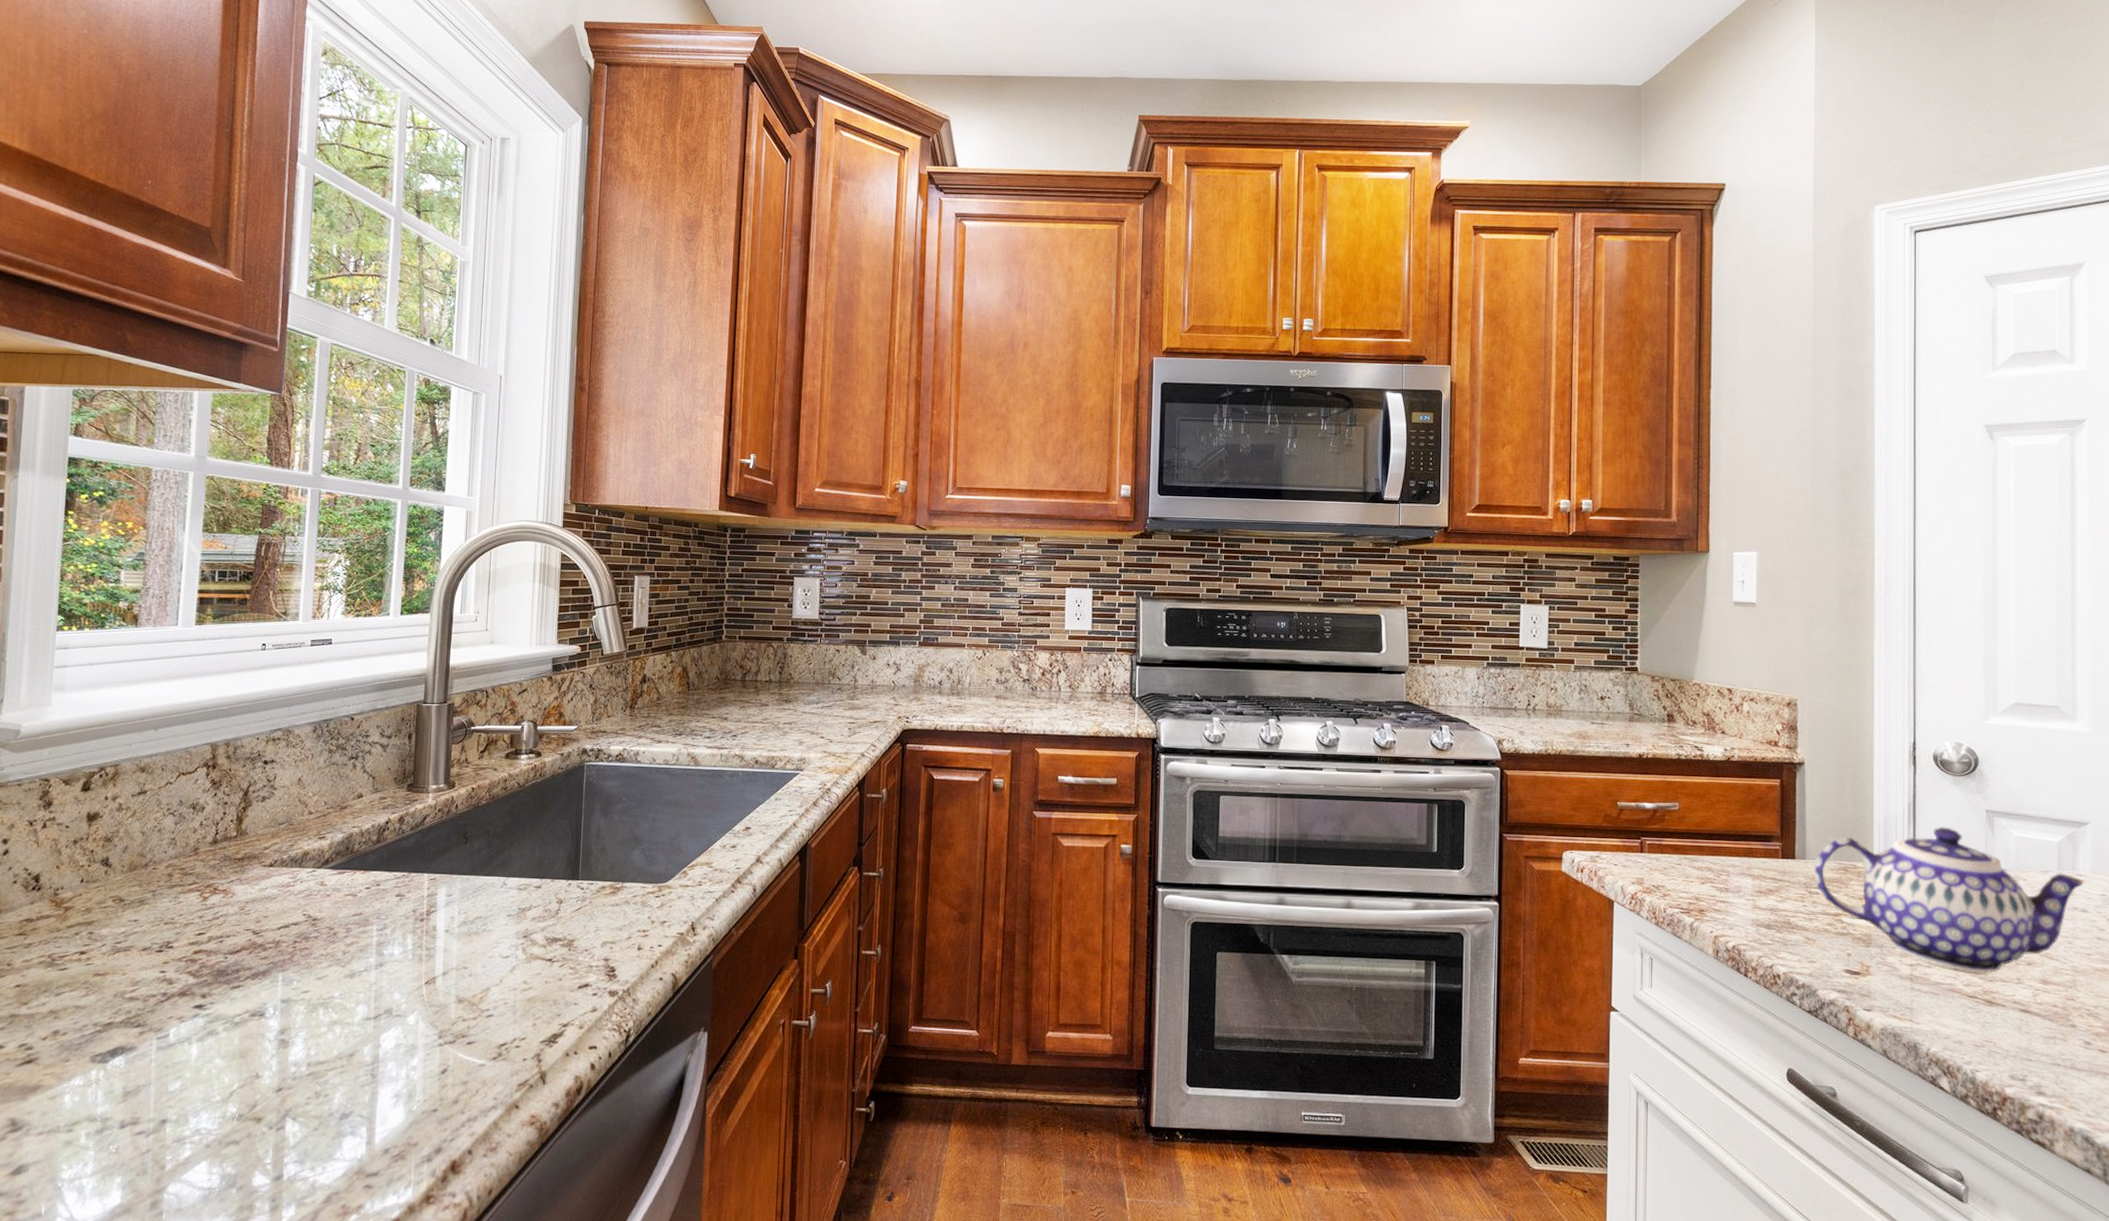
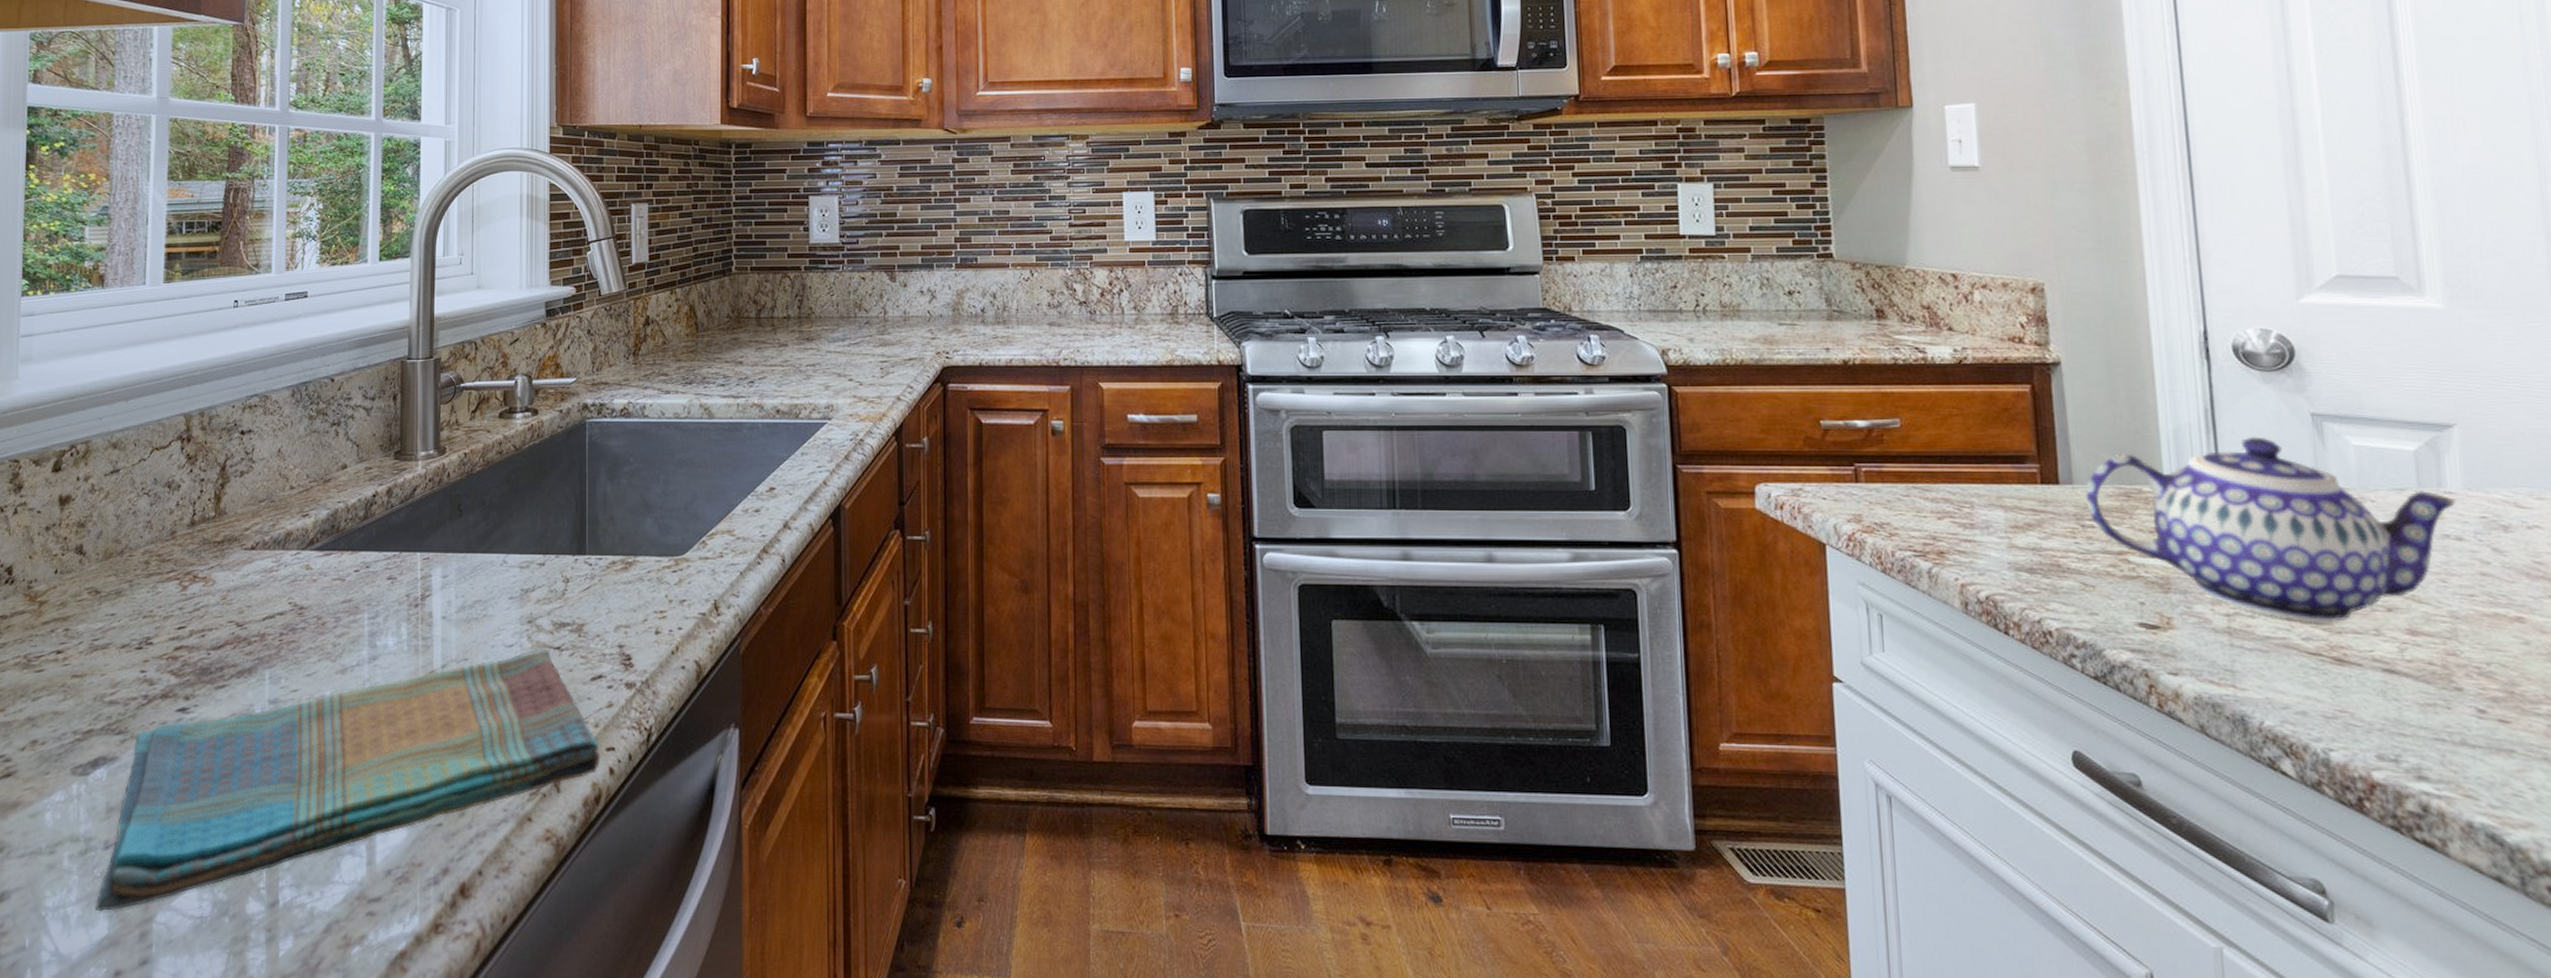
dish towel: none [110,960,584,1184] -> present [95,648,601,912]

